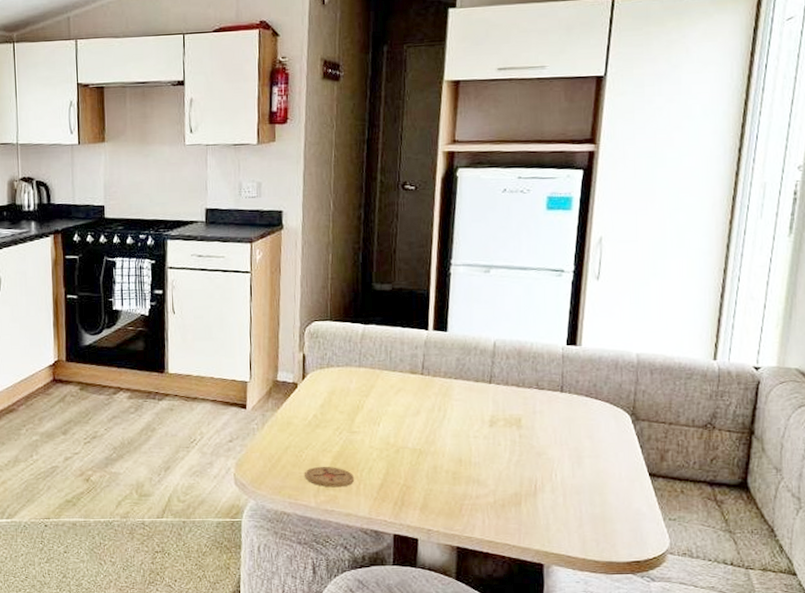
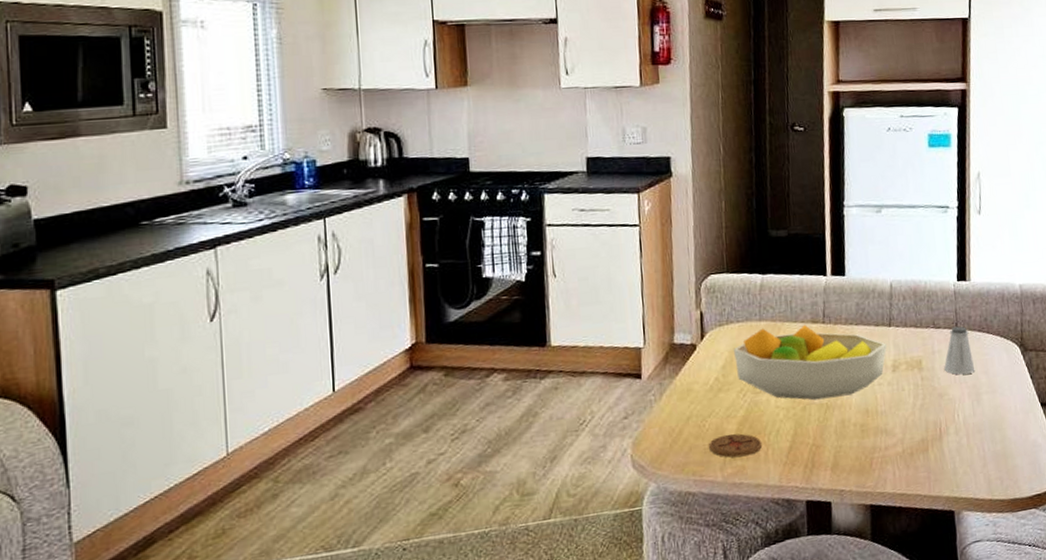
fruit bowl: none [332,374,485,445] -> present [733,325,887,400]
saltshaker: none [545,389,579,437] -> present [944,326,975,375]

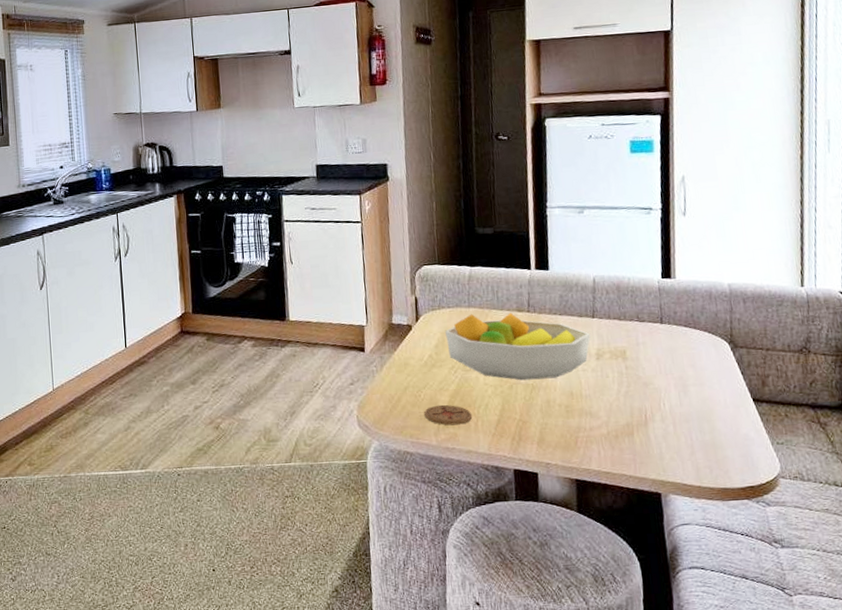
saltshaker: present [944,326,975,375] -> none [649,320,682,367]

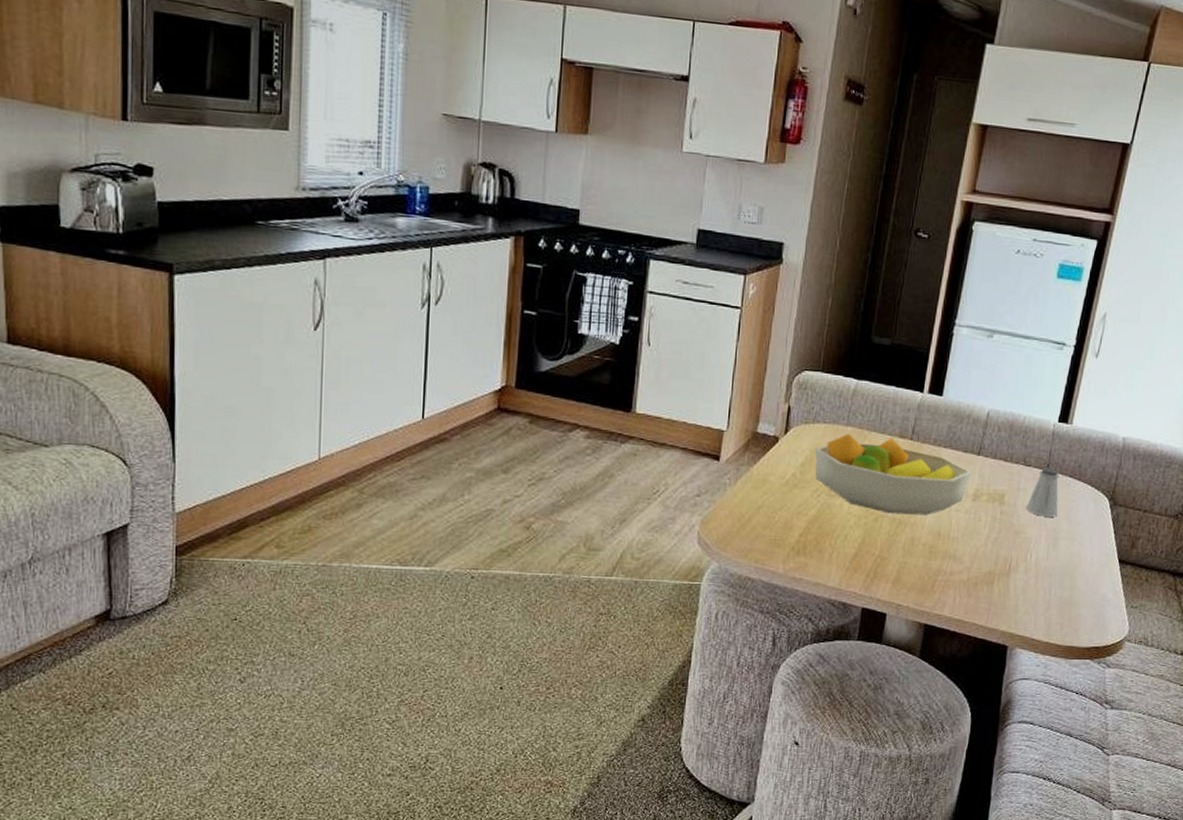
coaster: present [424,404,473,426] -> none [775,530,829,554]
saltshaker: none [649,320,682,367] -> present [1026,467,1060,517]

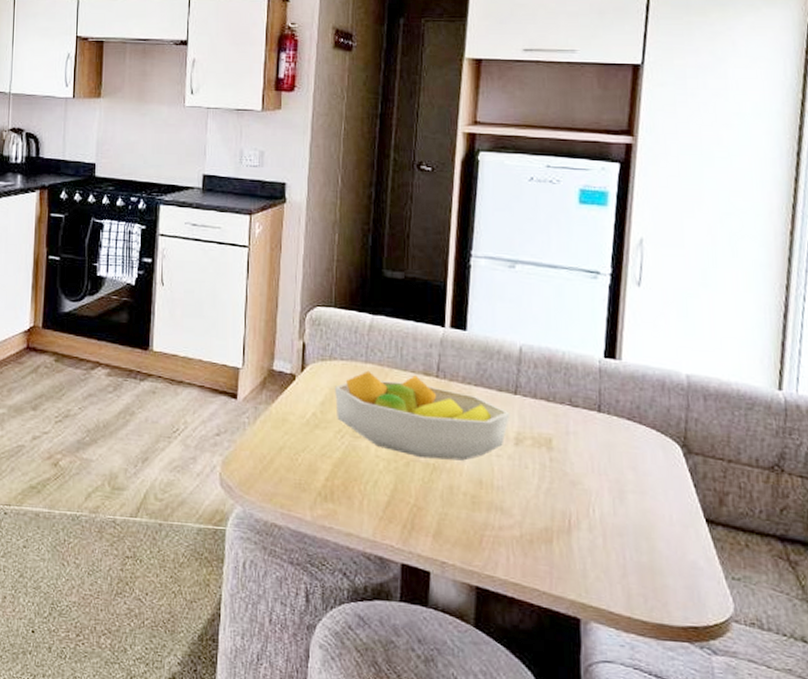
saltshaker: present [1026,467,1060,517] -> none [580,408,620,466]

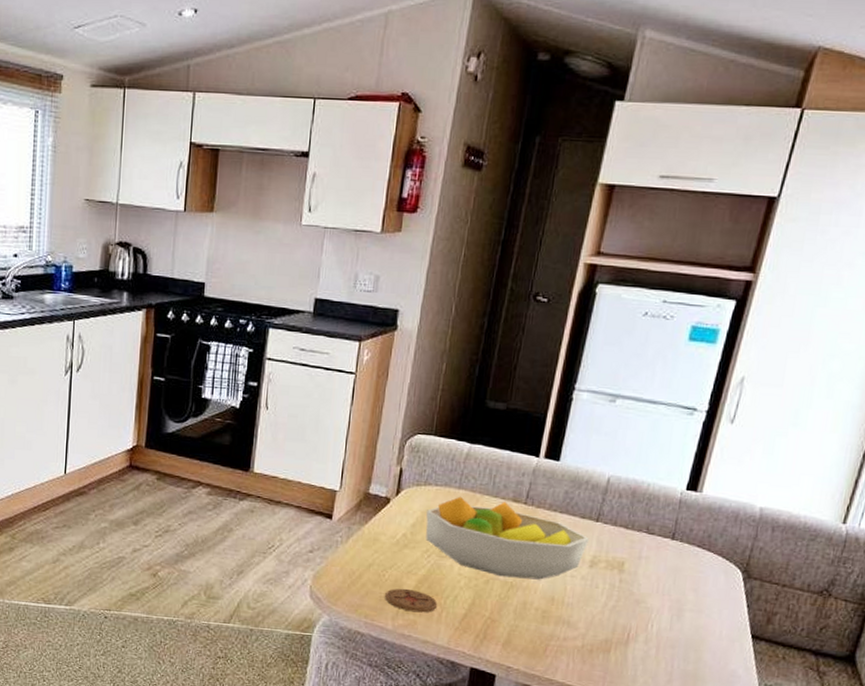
coaster: none [300,473,358,501] -> present [385,588,438,613]

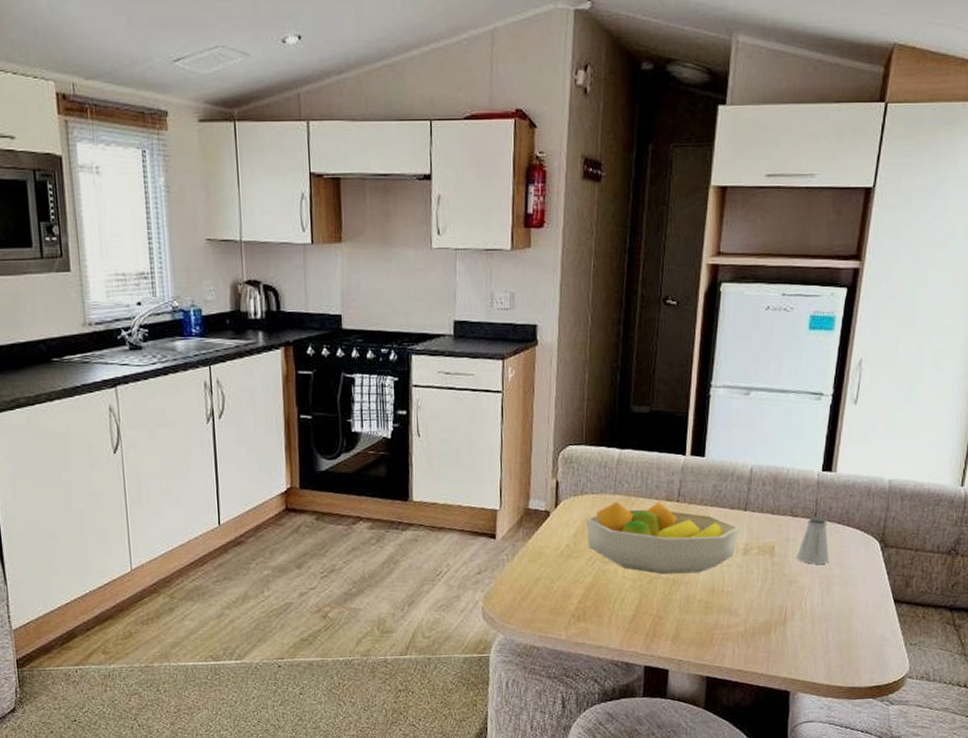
coaster: present [385,588,438,613] -> none [556,597,607,620]
saltshaker: none [648,536,686,588] -> present [797,516,829,564]

